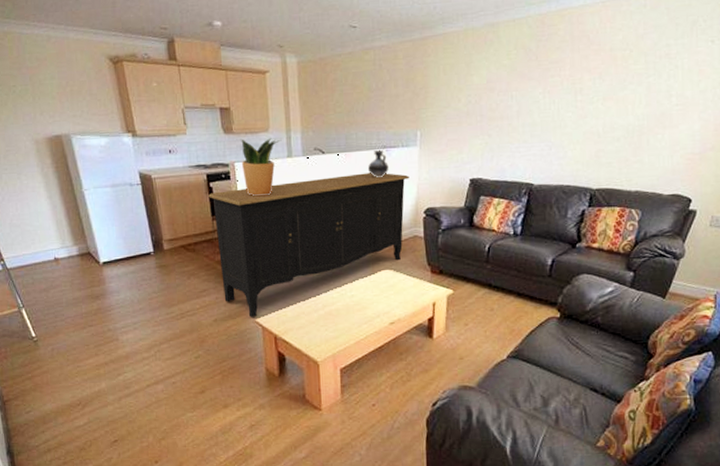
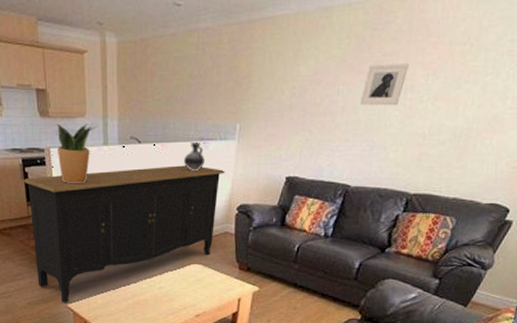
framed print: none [534,69,575,109] -> present [360,64,409,106]

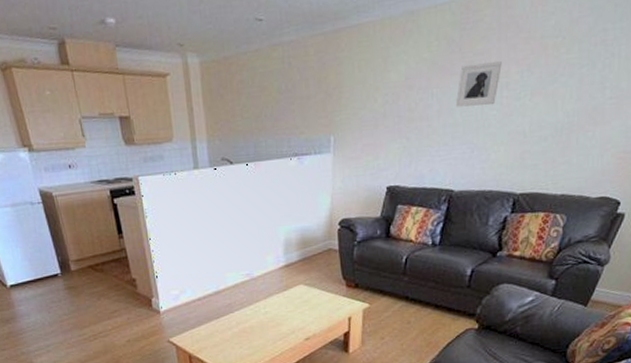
sideboard: present [24,165,225,302] -> none [113,183,323,337]
potted plant: present [57,123,98,184] -> none [143,149,187,212]
ceramic jug: present [184,142,205,170] -> none [279,158,301,188]

